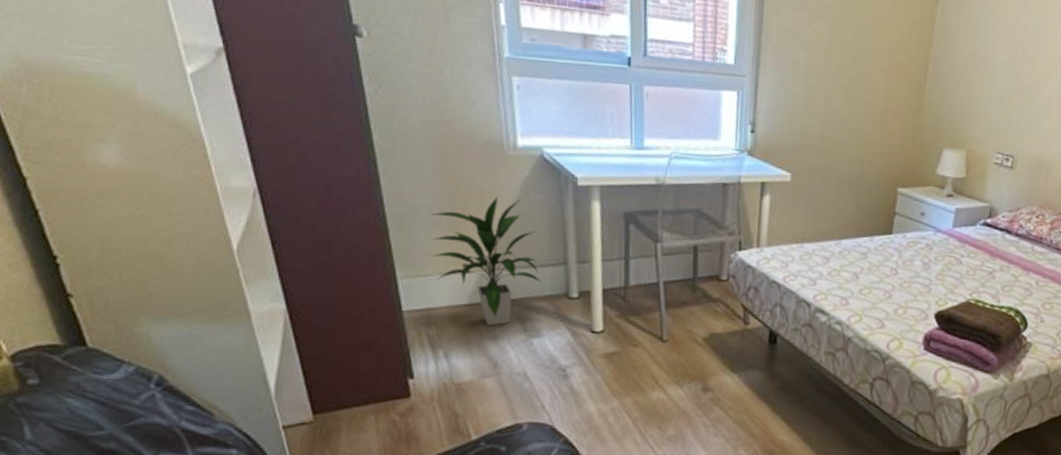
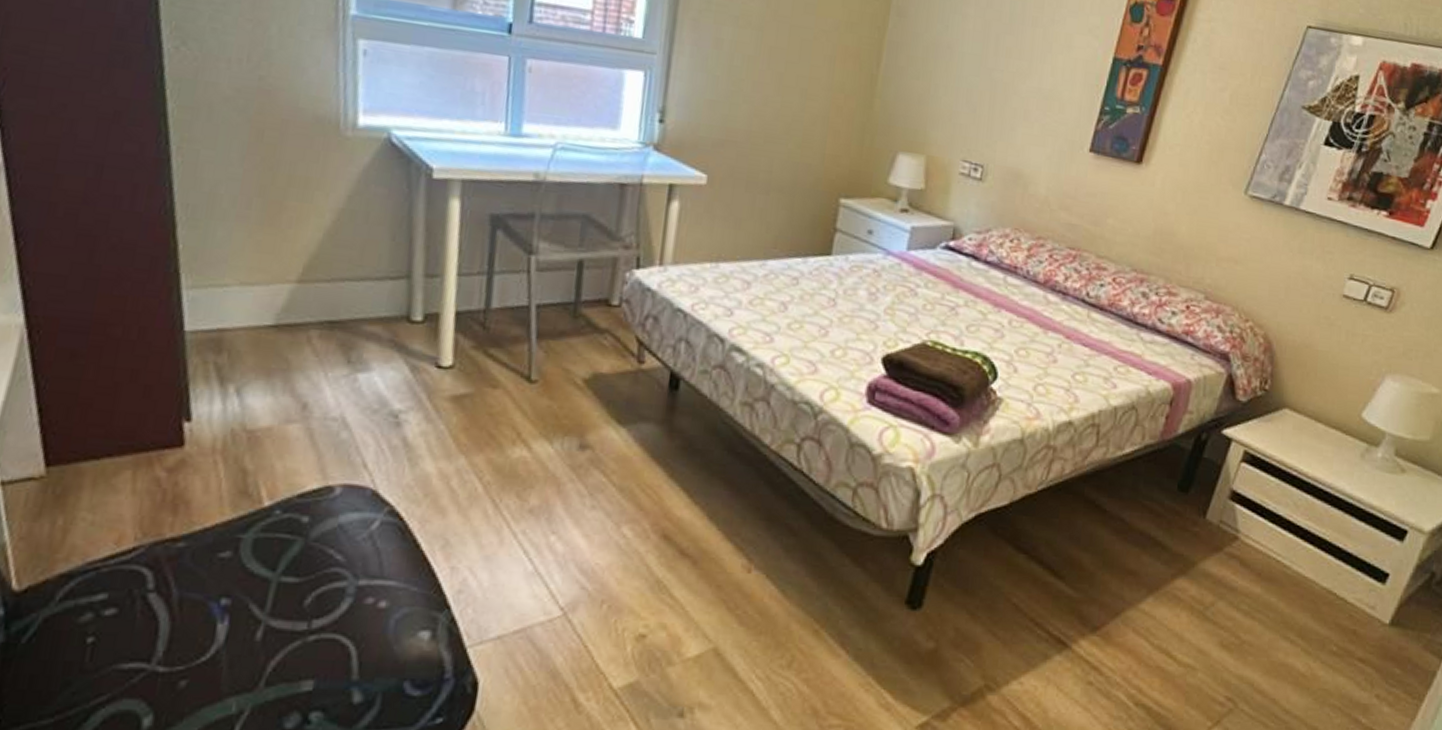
indoor plant: present [430,196,542,326] -> none [230,187,376,355]

